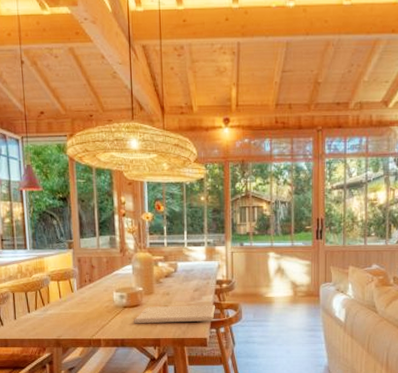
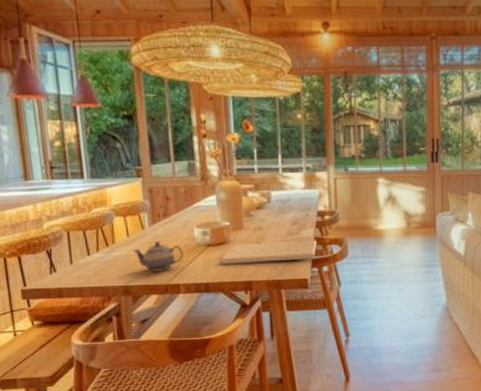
teapot: none [64,302,105,328] -> present [133,241,184,272]

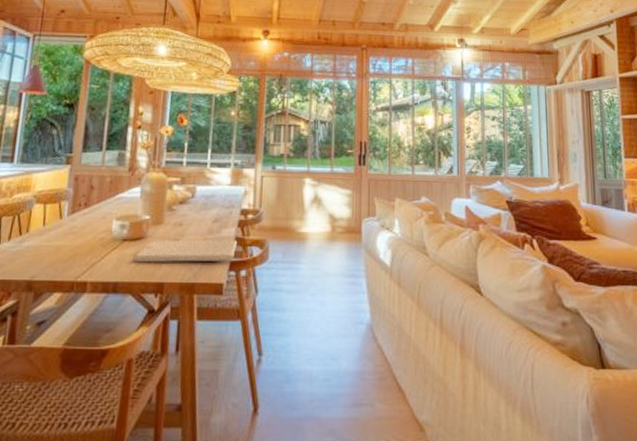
teapot: present [133,241,184,272] -> none [45,232,98,266]

